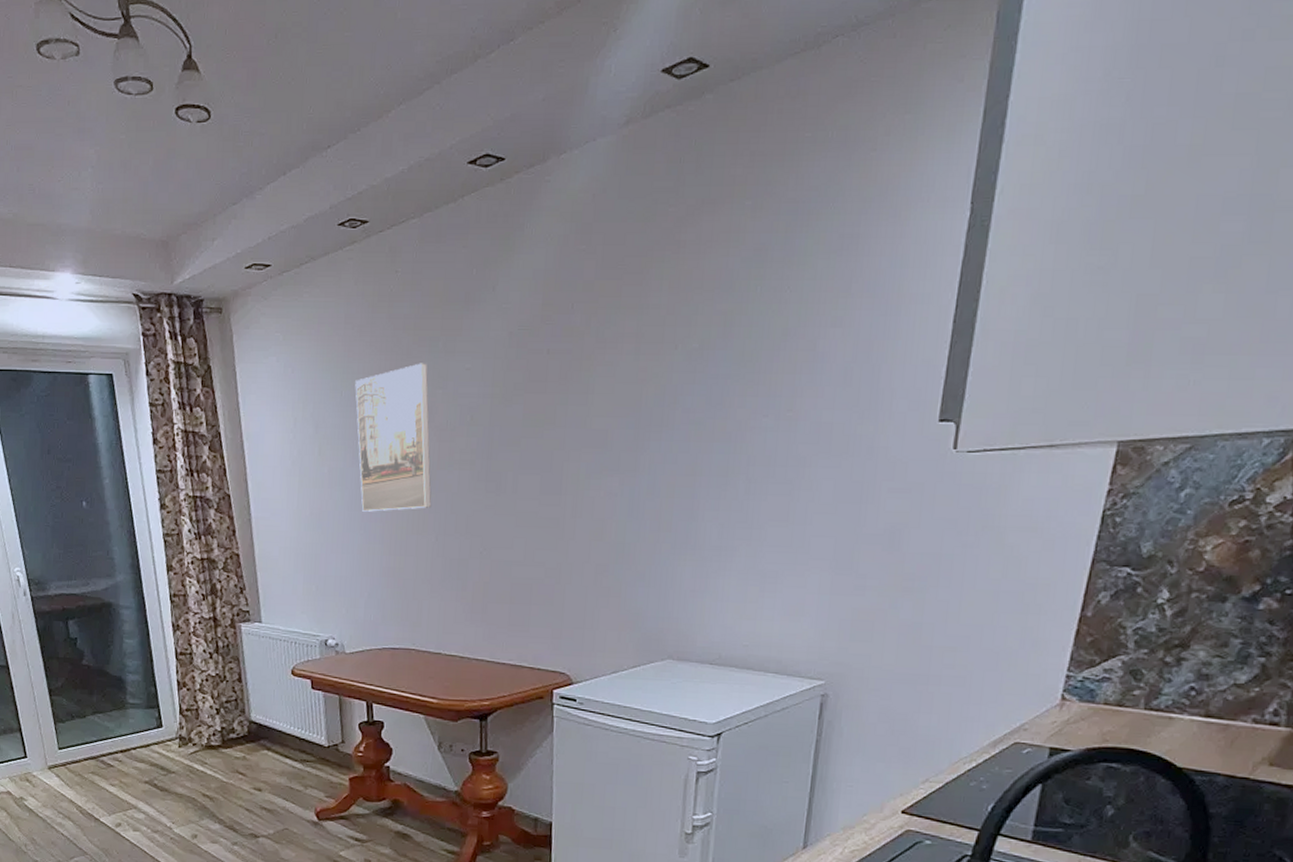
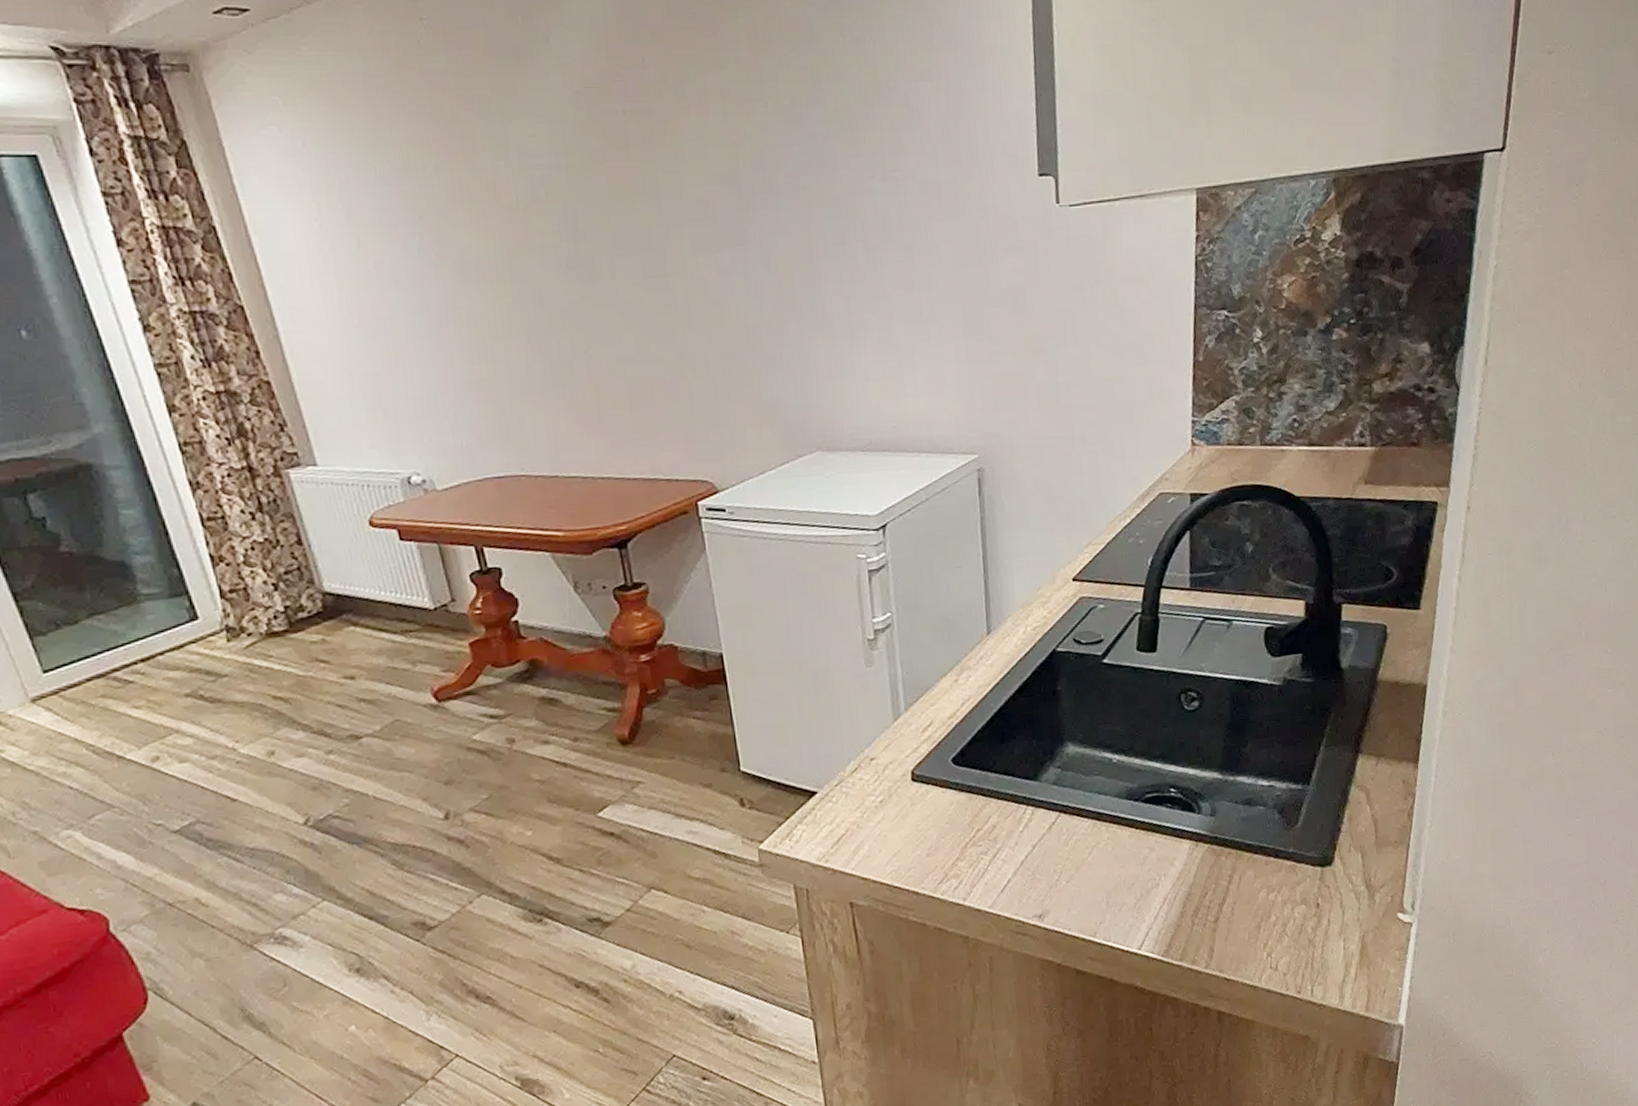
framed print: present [355,363,432,512] -> none [391,129,516,314]

